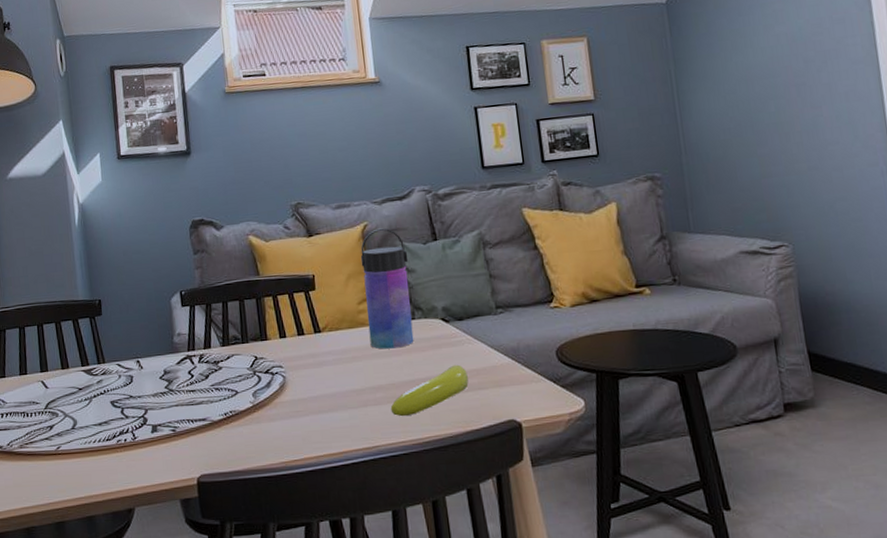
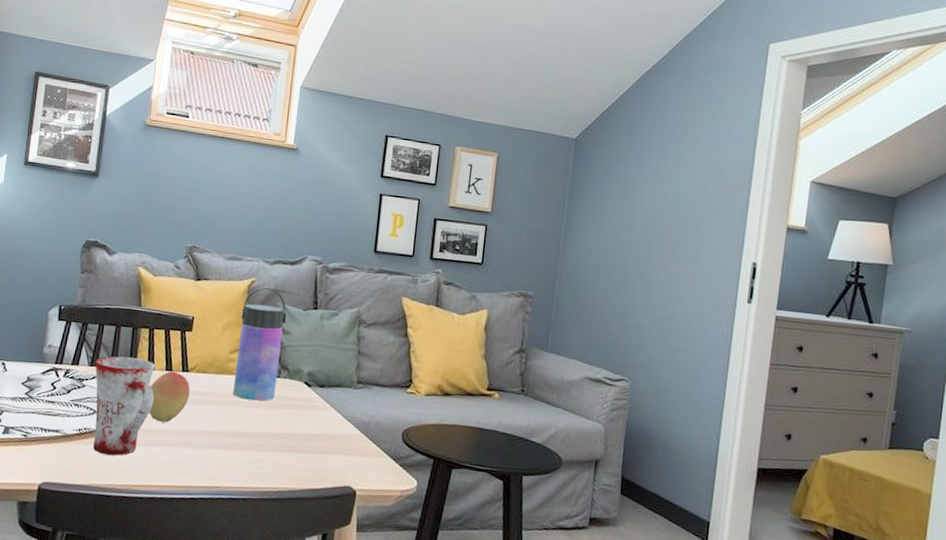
mug: none [226,328,293,435] -> present [93,356,155,456]
fruit: none [286,334,328,390] -> present [149,371,190,423]
banana: present [390,364,469,417] -> none [238,426,318,465]

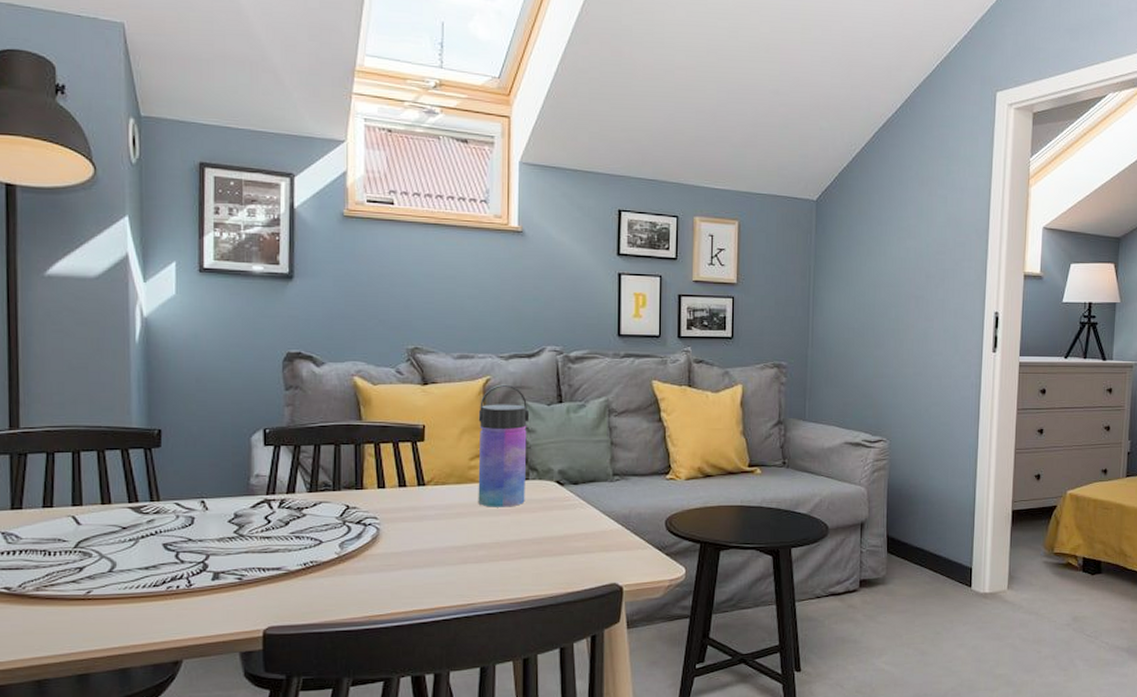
mug: present [93,356,155,456] -> none [315,478,389,588]
fruit: present [149,371,190,423] -> none [383,487,429,543]

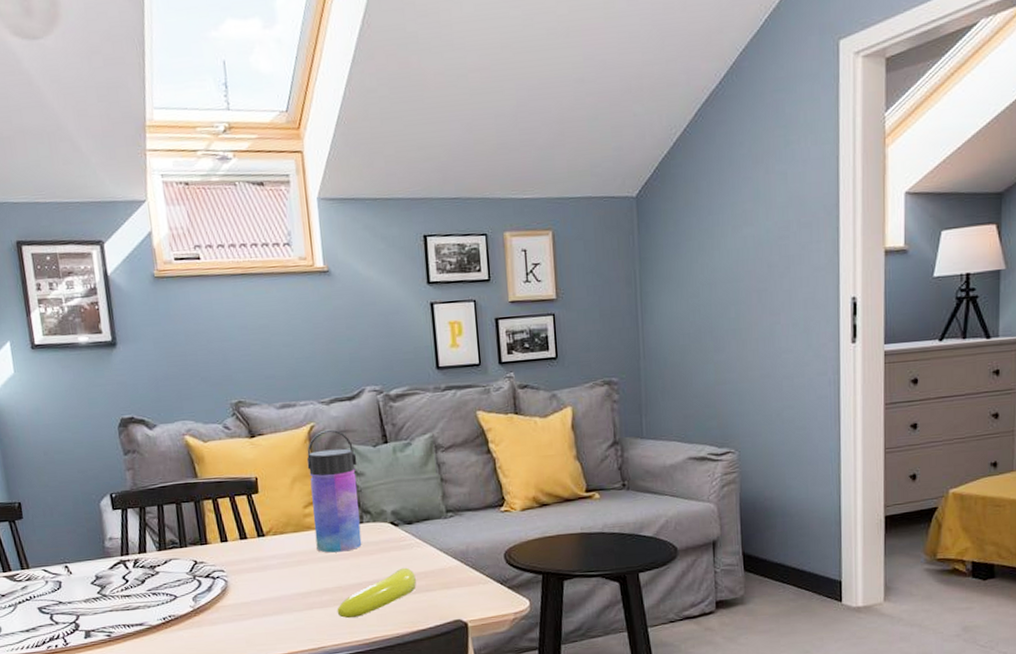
banana: none [491,527,577,576] -> present [337,567,417,619]

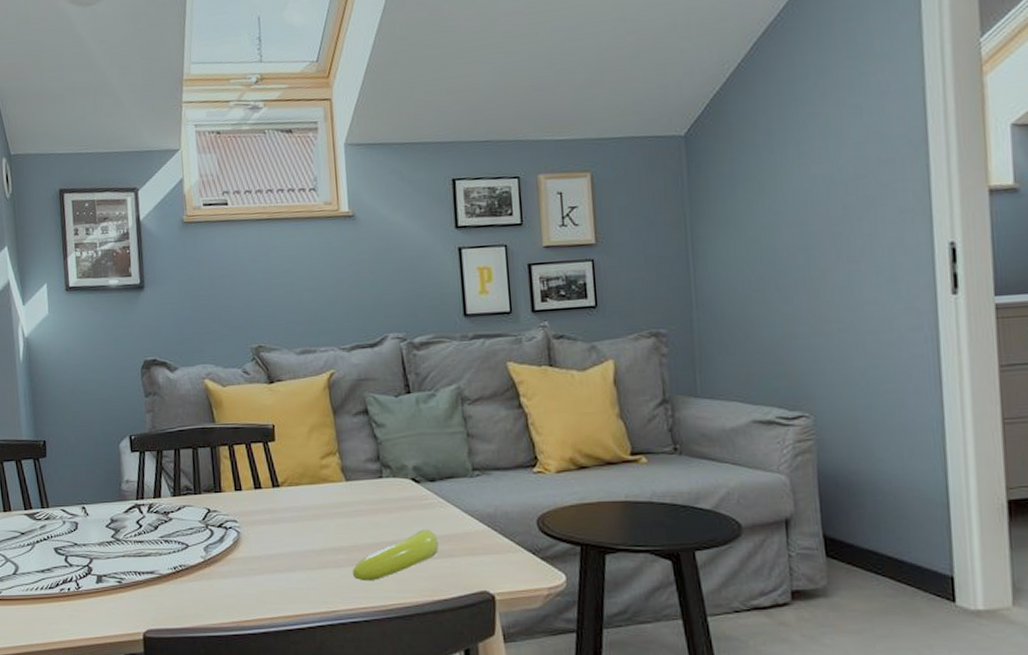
water bottle: present [306,429,362,553] -> none [325,377,381,508]

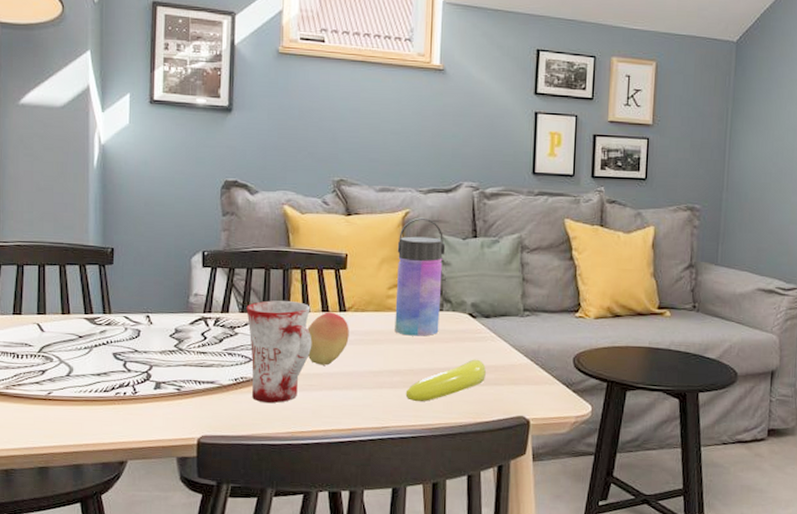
mug: none [178,480,249,592] -> present [246,300,312,404]
fruit: none [241,488,286,547] -> present [308,312,349,366]
water bottle: none [325,377,381,508] -> present [395,217,446,336]

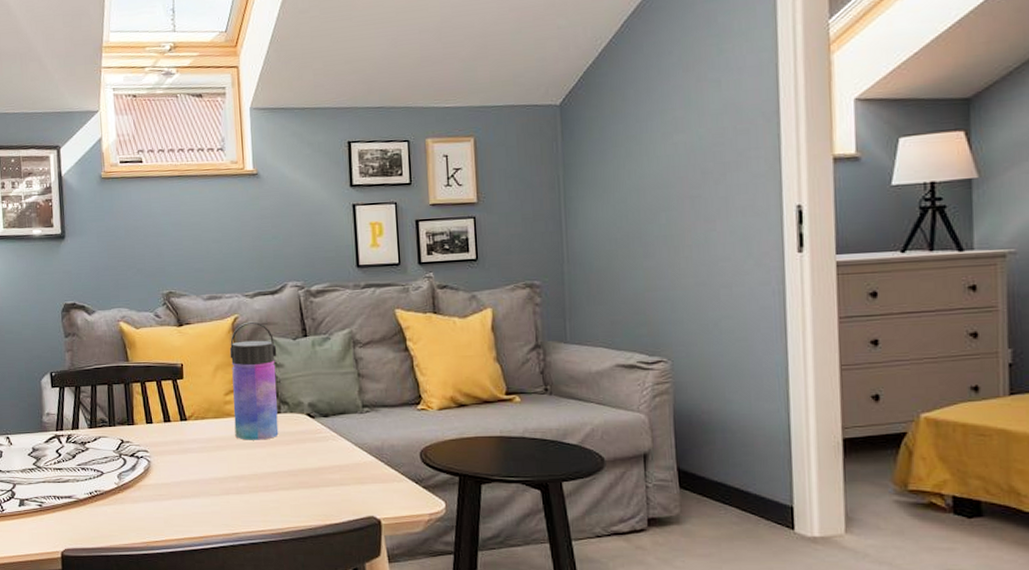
mug: present [246,300,312,404] -> none [94,414,158,515]
fruit: present [308,312,349,366] -> none [152,422,192,475]
banana: present [405,359,487,402] -> none [252,460,331,507]

